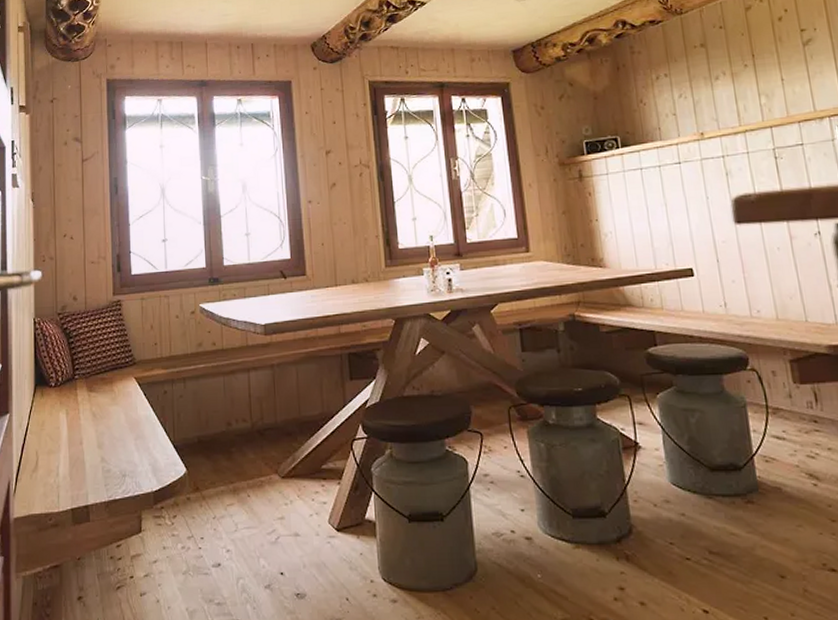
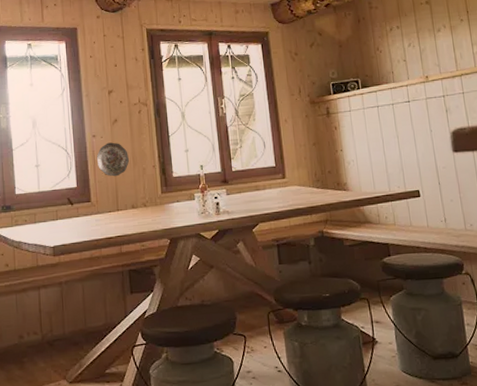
decorative plate: none [312,209,349,248] -> present [96,142,129,177]

